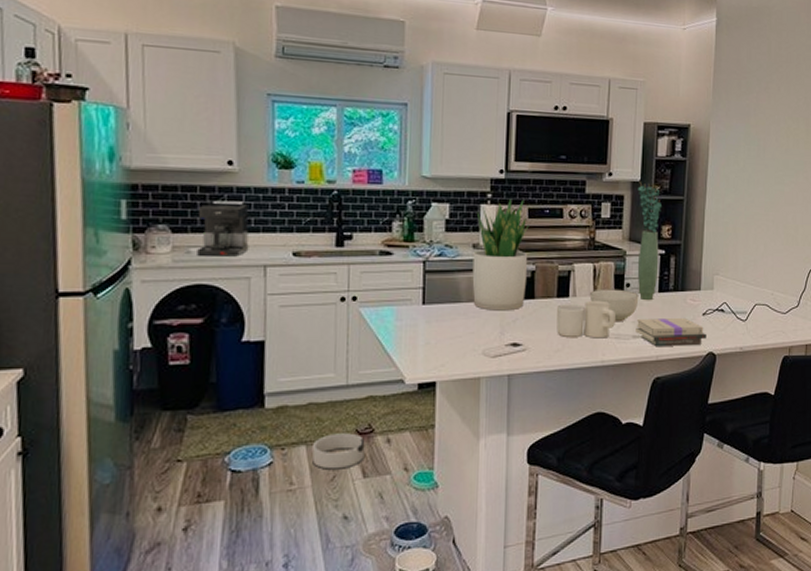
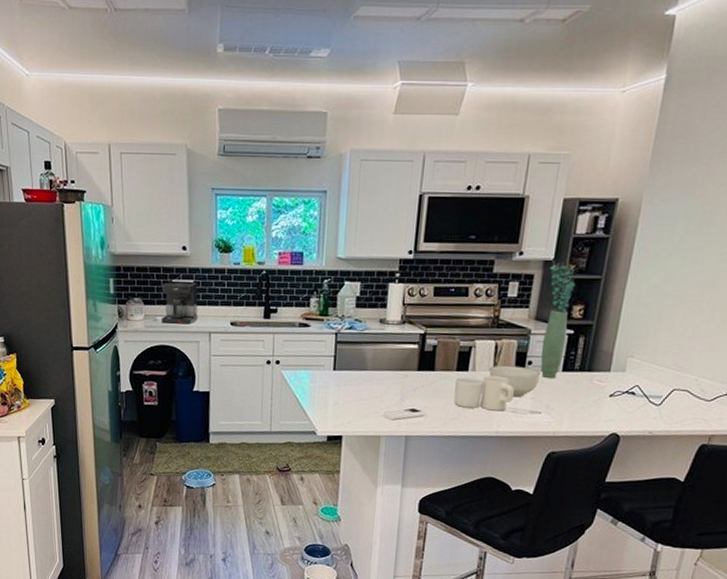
pet bowl: present [312,433,365,470] -> none [243,468,284,496]
planter: present [472,198,529,311] -> none [377,277,434,380]
books: present [636,317,706,347] -> none [534,395,612,426]

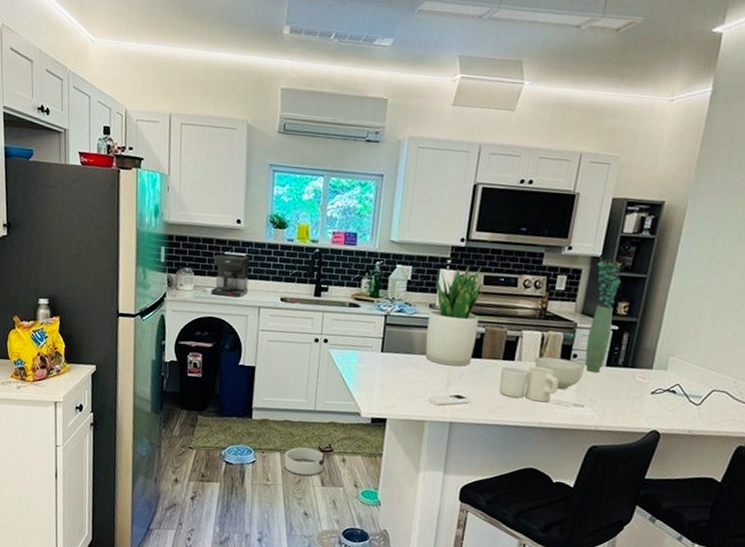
pet bowl: none [243,468,284,496] -> present [284,447,325,477]
planter: none [377,277,434,380] -> present [425,265,484,367]

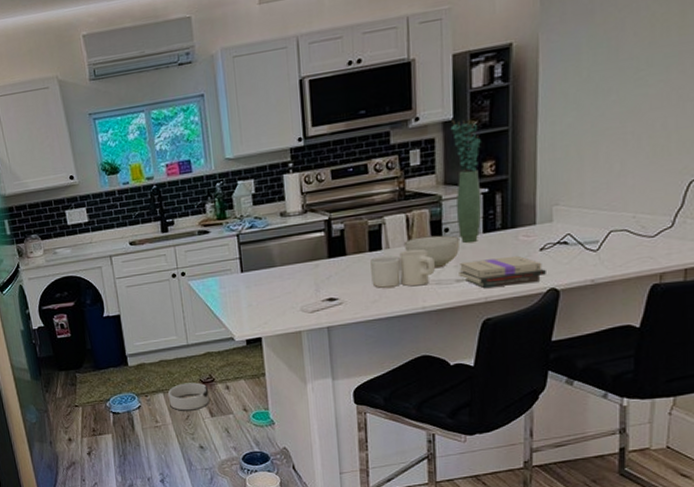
coffee maker: present [211,252,250,298] -> none [55,208,97,255]
planter: present [425,265,484,367] -> none [280,163,337,271]
books: none [577,388,653,422] -> present [459,255,546,289]

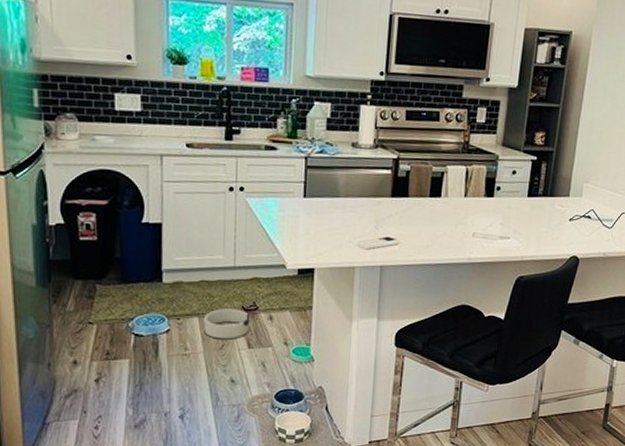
mug: present [370,255,401,288] -> none [428,203,457,235]
cup: present [399,249,435,287] -> none [453,201,485,238]
bowl: present [403,235,461,269] -> none [460,191,509,223]
vase: present [450,119,482,243] -> none [508,87,538,203]
books: present [459,255,546,289] -> none [503,220,572,249]

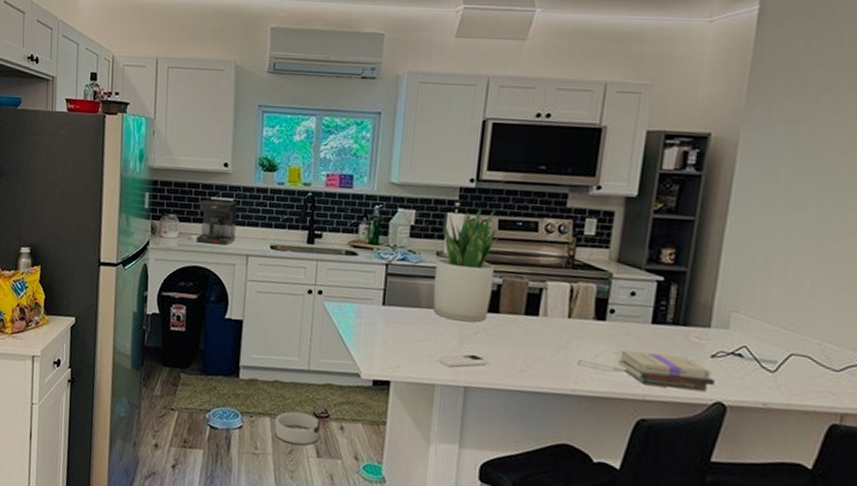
coffee maker: none [101,93,147,146] -> present [196,197,238,246]
planter: none [350,100,406,207] -> present [433,208,499,323]
books: none [503,220,572,249] -> present [618,349,715,391]

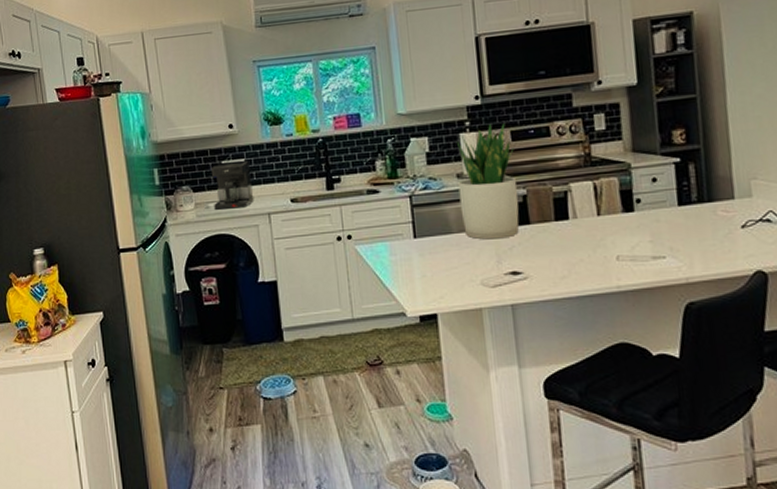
pet bowl: present [274,411,321,446] -> none [329,364,377,399]
books: present [618,349,715,391] -> none [654,232,751,268]

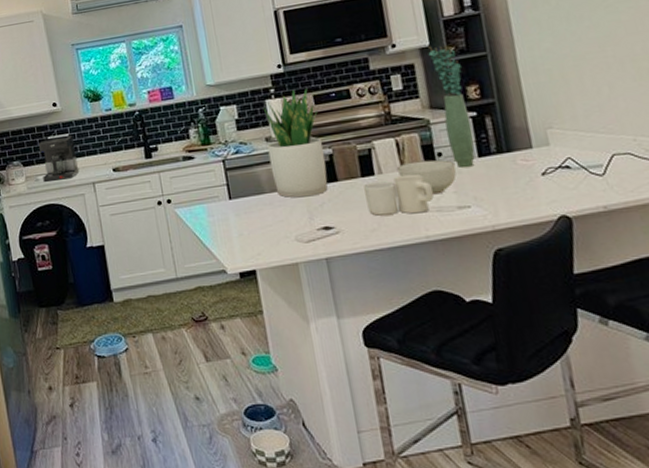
mug: none [557,226,592,262] -> present [364,181,399,216]
cup: none [588,220,628,262] -> present [393,174,434,214]
bowl: none [592,206,655,243] -> present [396,159,457,195]
vase: none [635,84,675,216] -> present [428,45,475,167]

